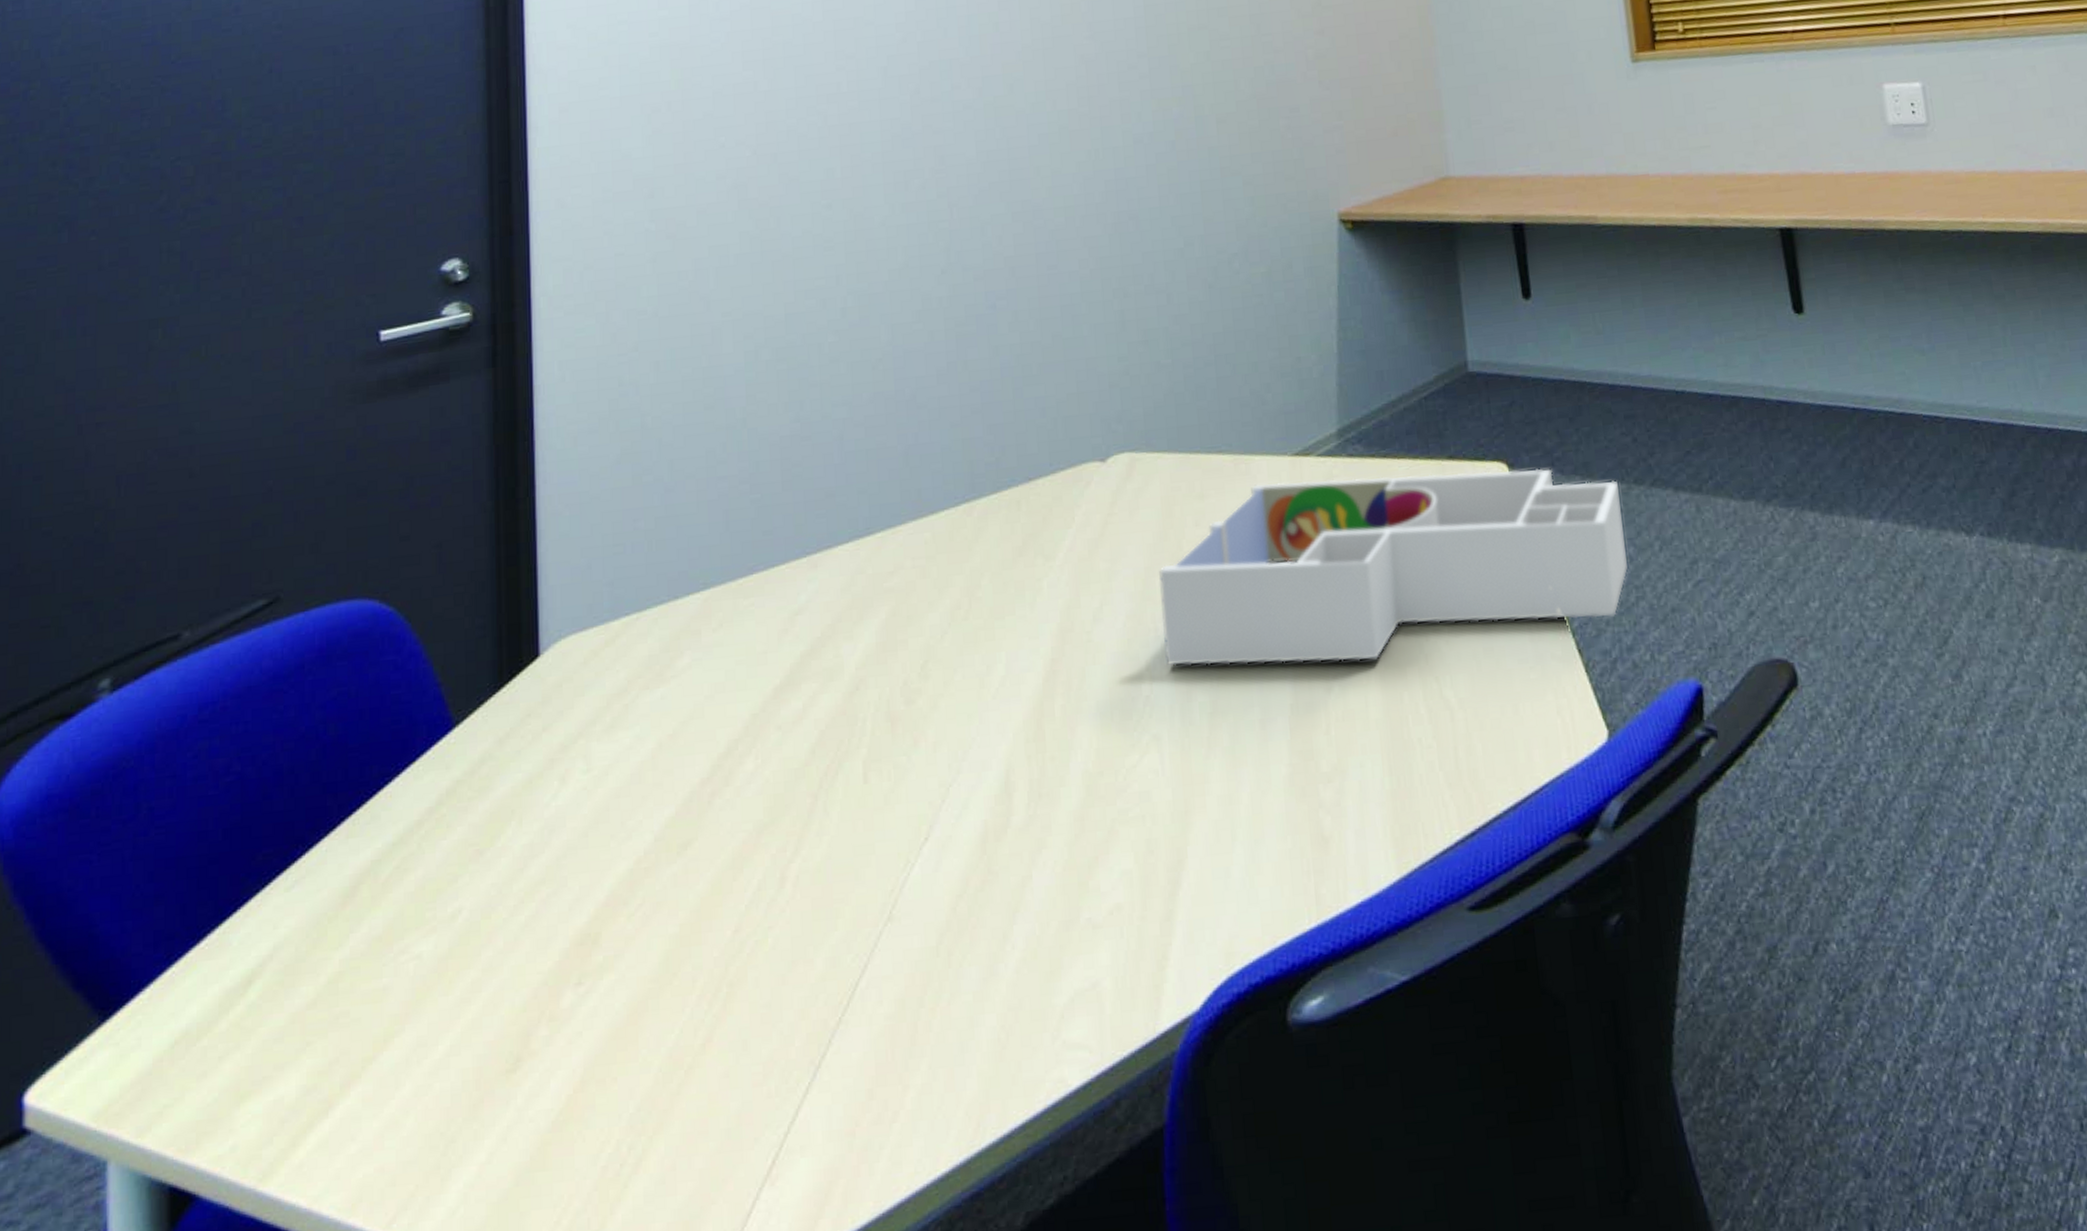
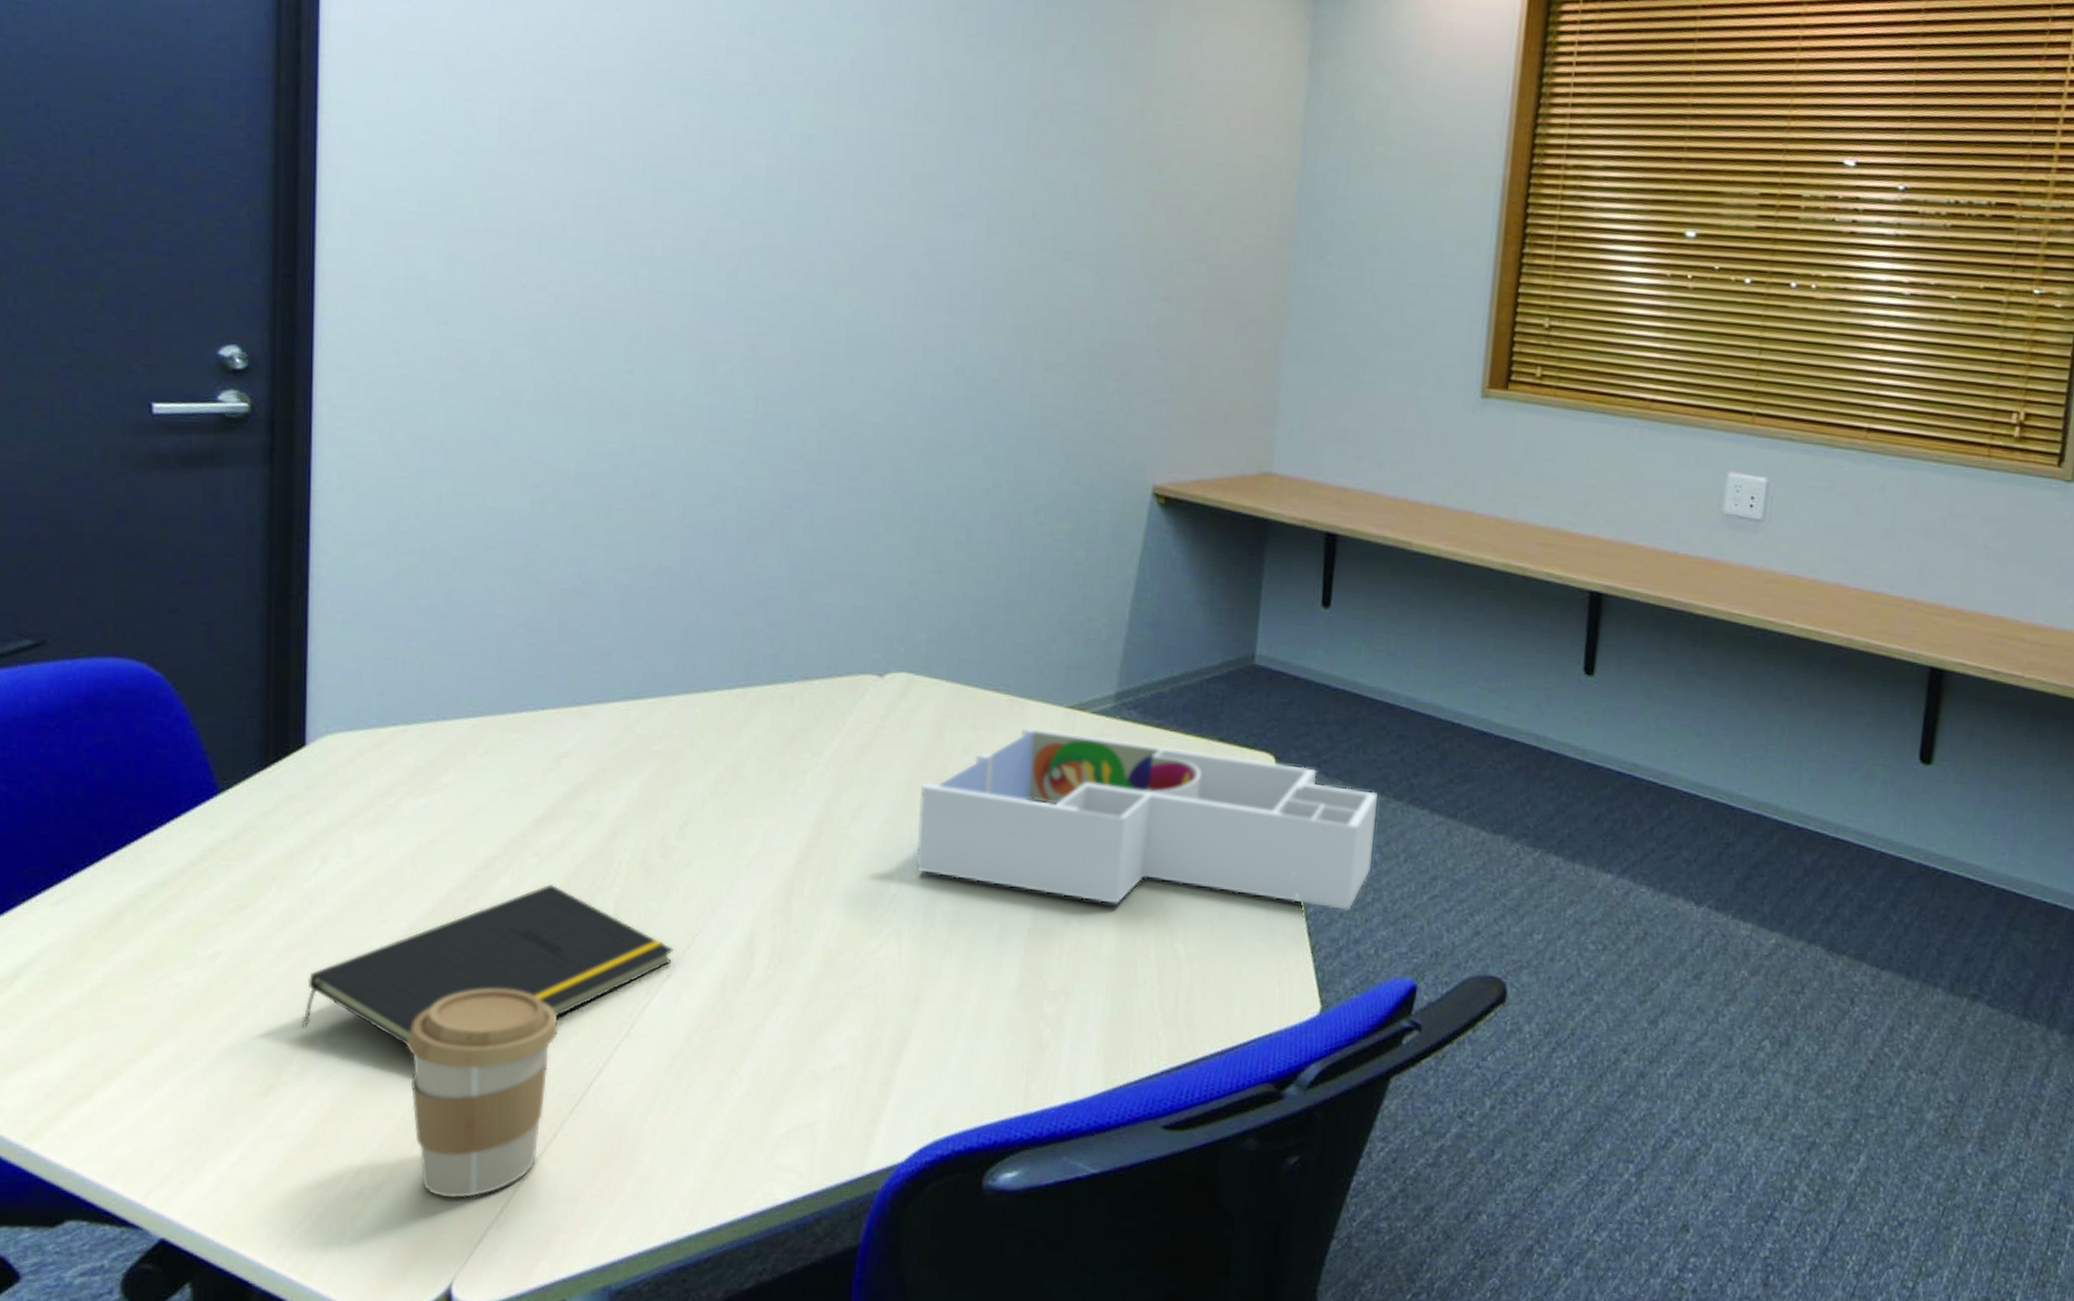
notepad: none [548,757,928,981] -> present [301,883,673,1045]
coffee cup: none [659,888,818,1159] -> present [406,988,559,1199]

